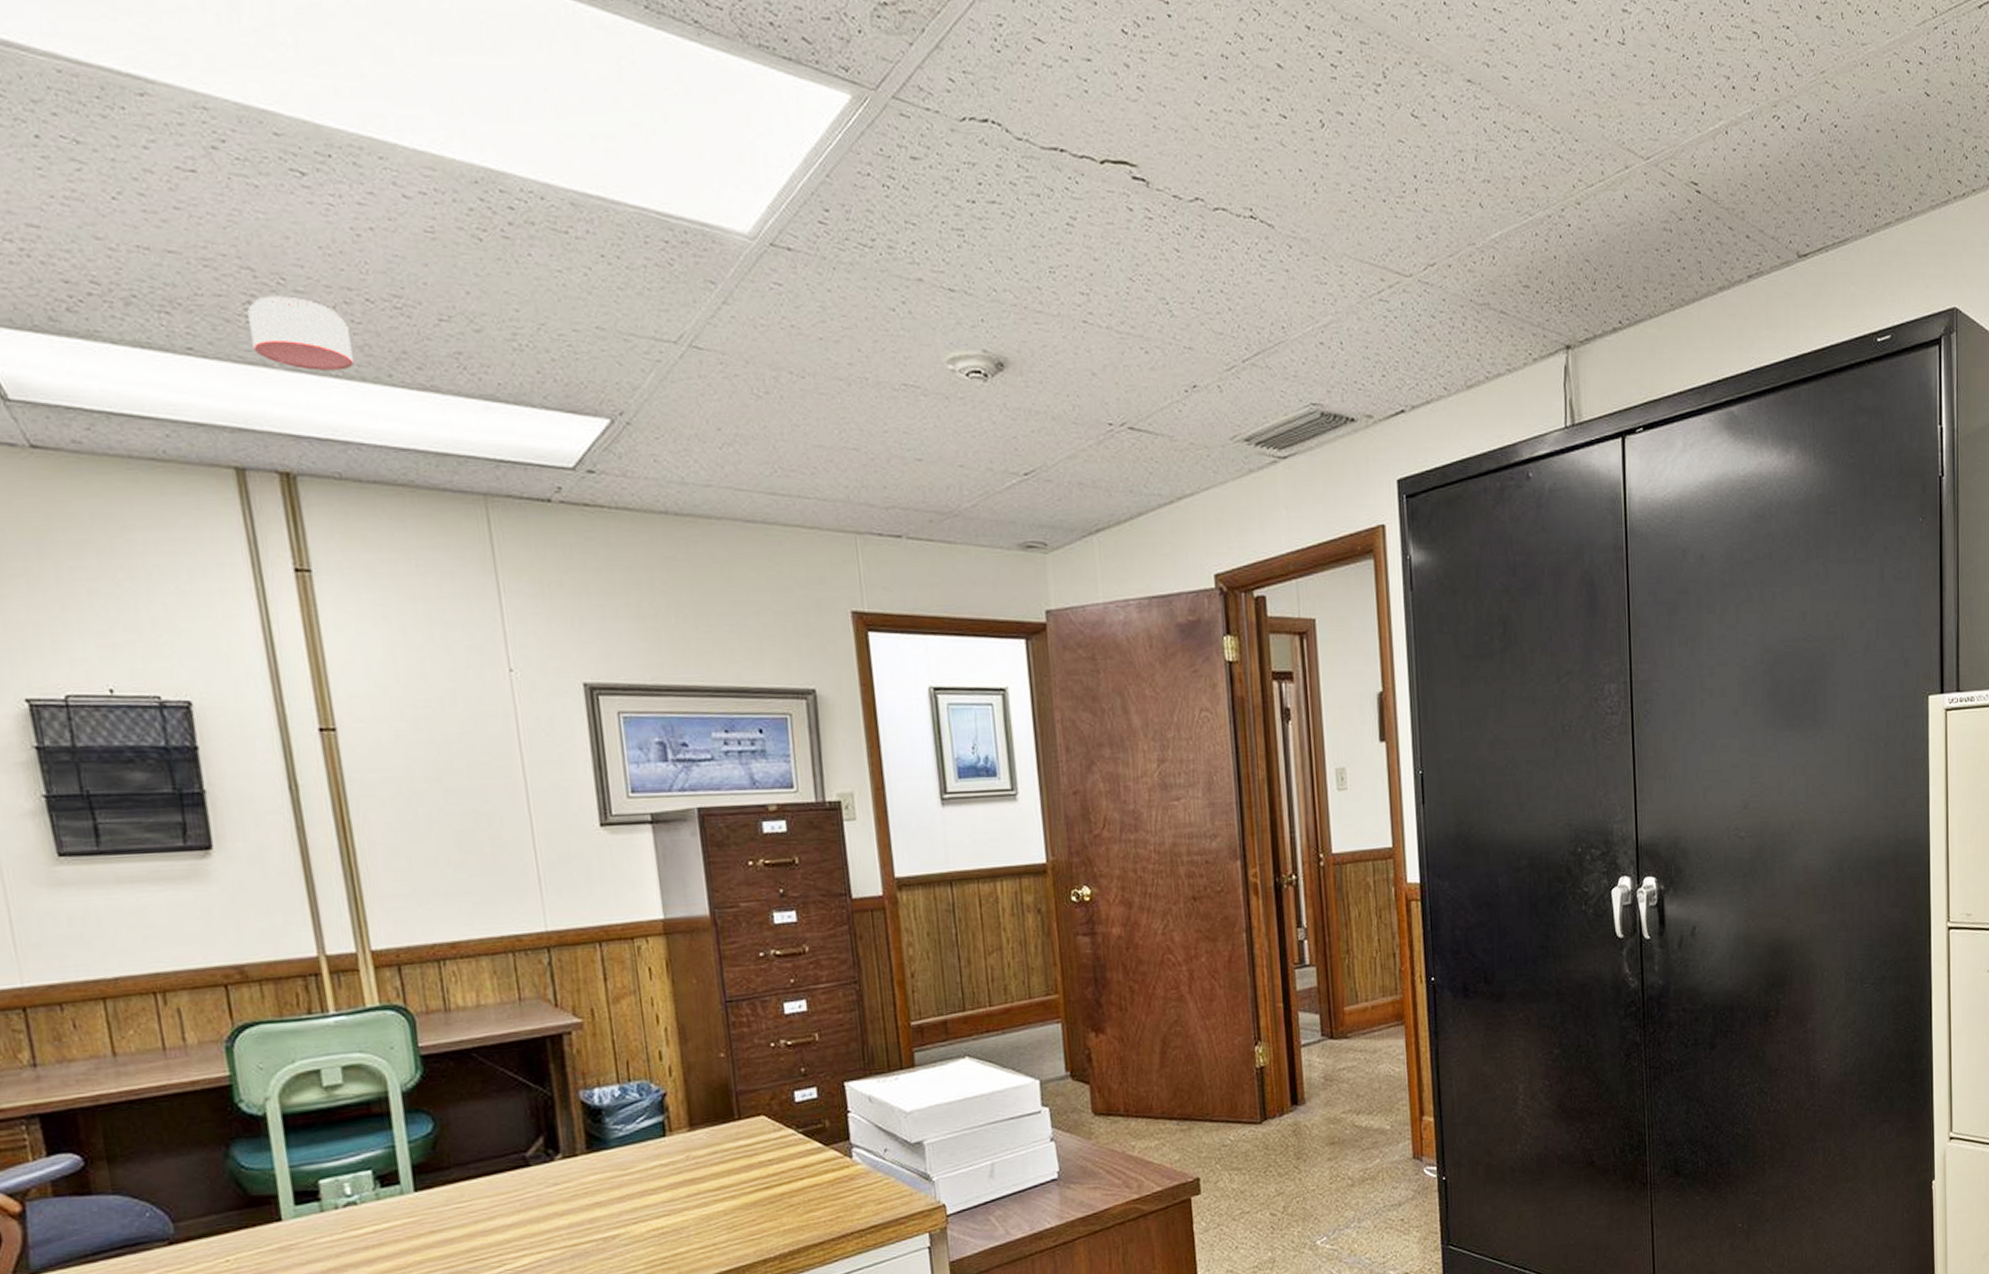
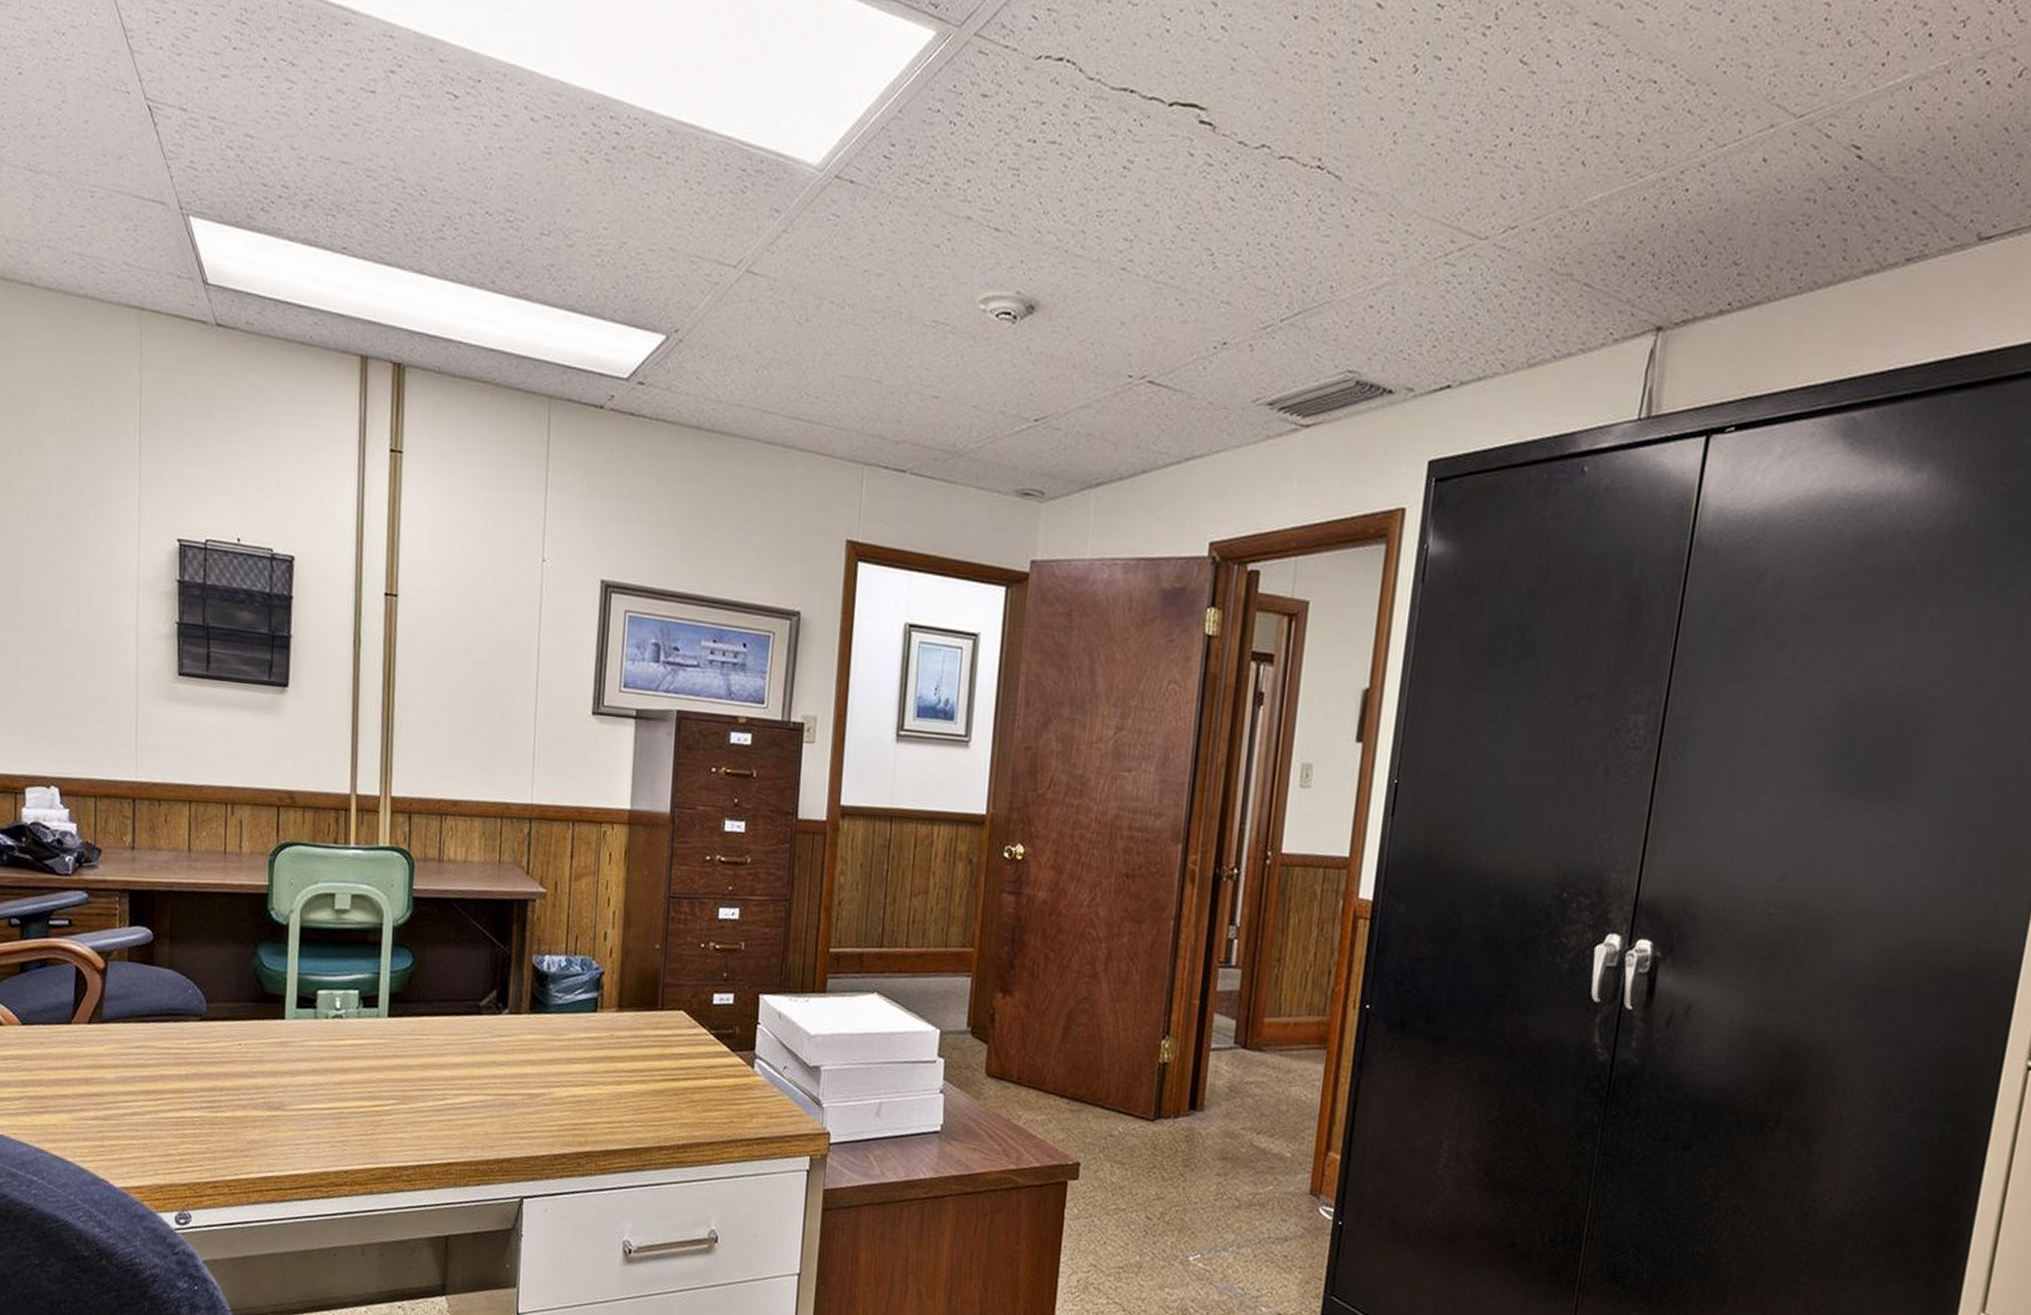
smoke detector: present [247,296,354,370] -> none [392,205,468,275]

